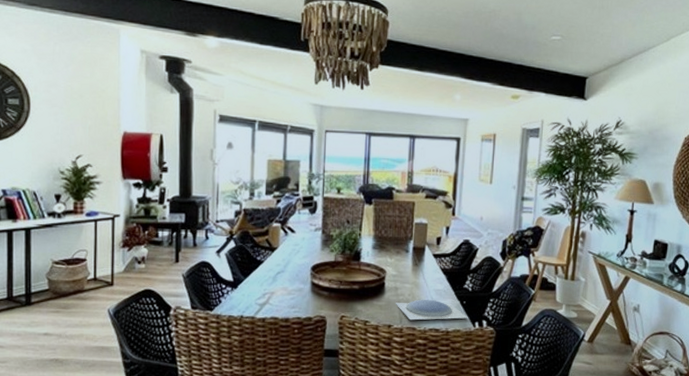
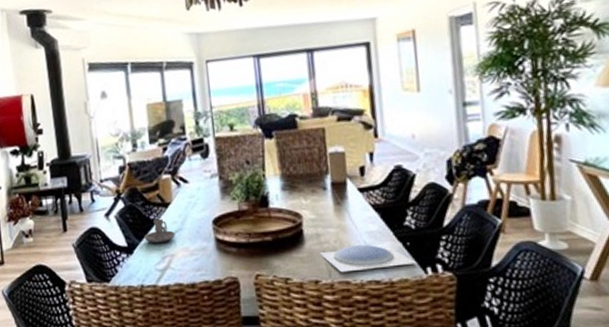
candle holder: none [249,261,277,281] -> present [144,219,176,243]

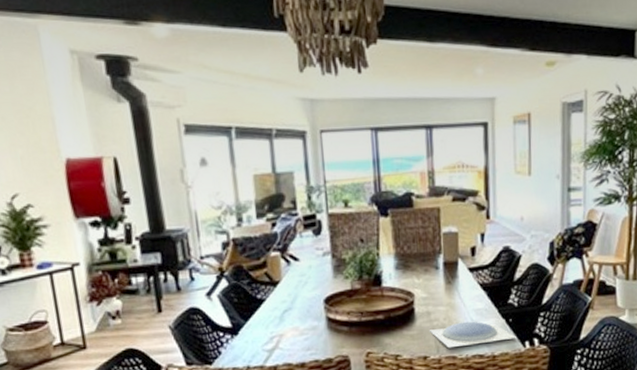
candle holder: present [144,219,176,243] -> none [250,298,285,323]

